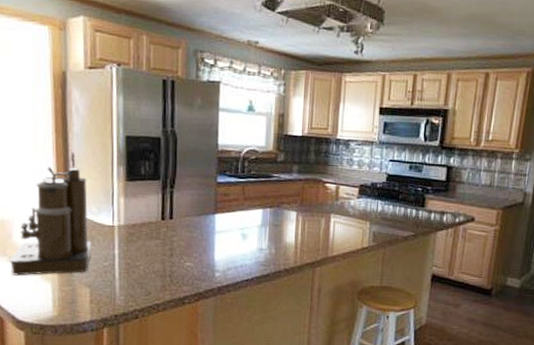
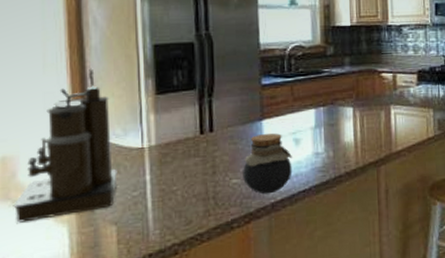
jar: none [195,226,239,279] -> present [243,133,293,194]

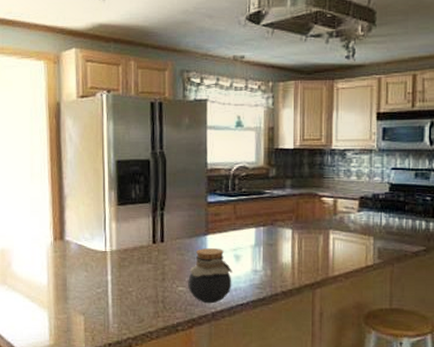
coffee maker: present [13,68,117,223] -> none [9,179,86,304]

